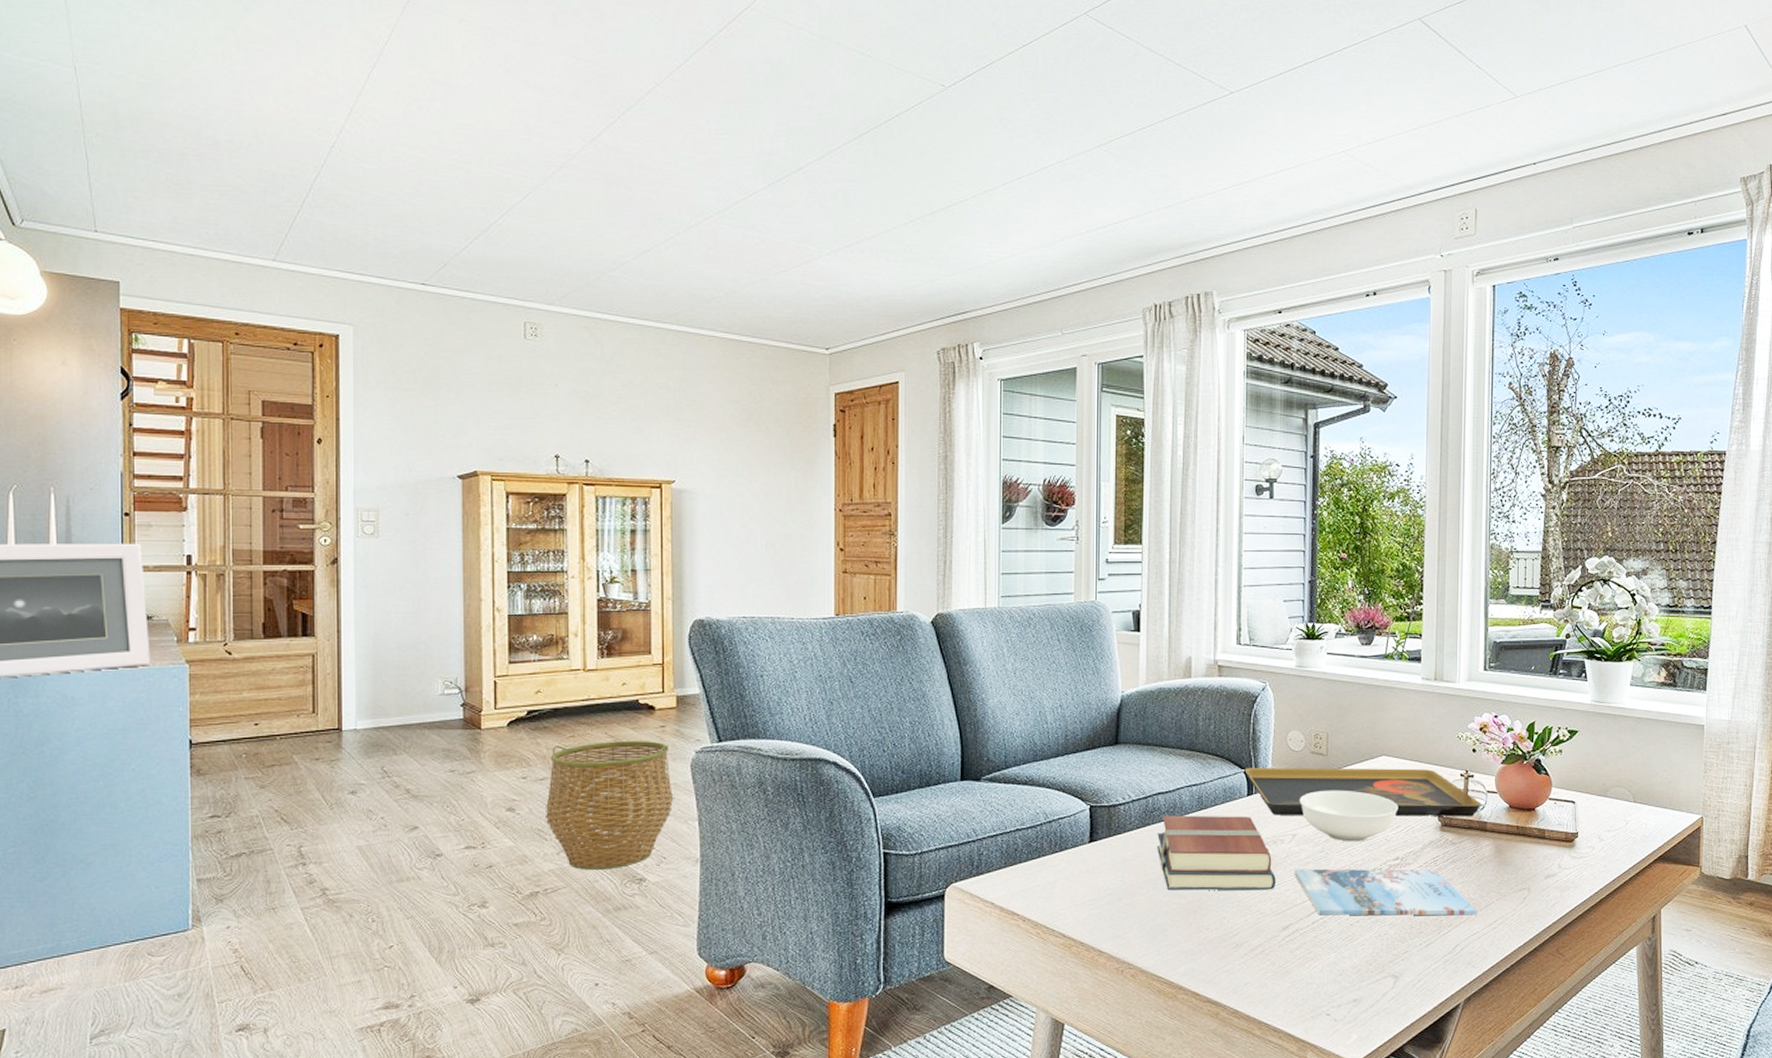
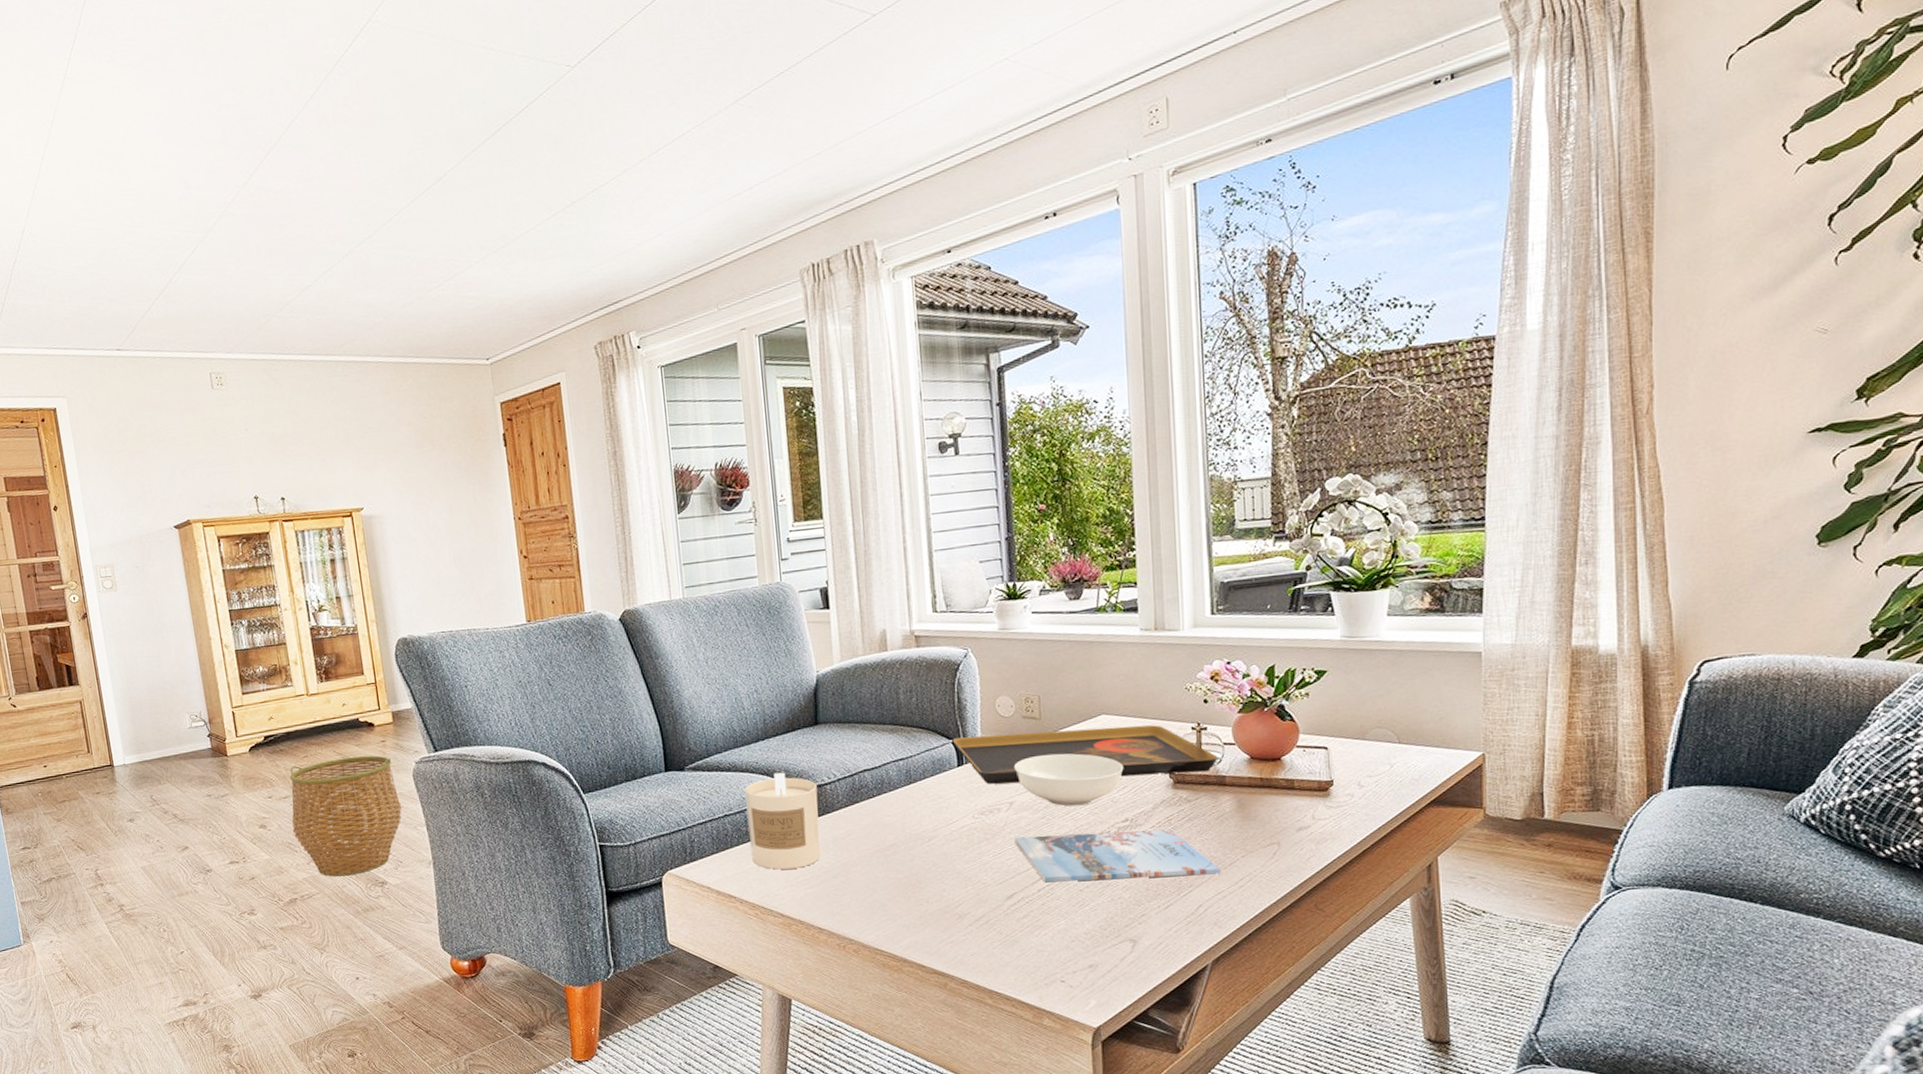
candle: none [1038,789,1111,888] -> present [744,772,820,870]
books: present [1157,815,1276,891] -> none [867,787,996,866]

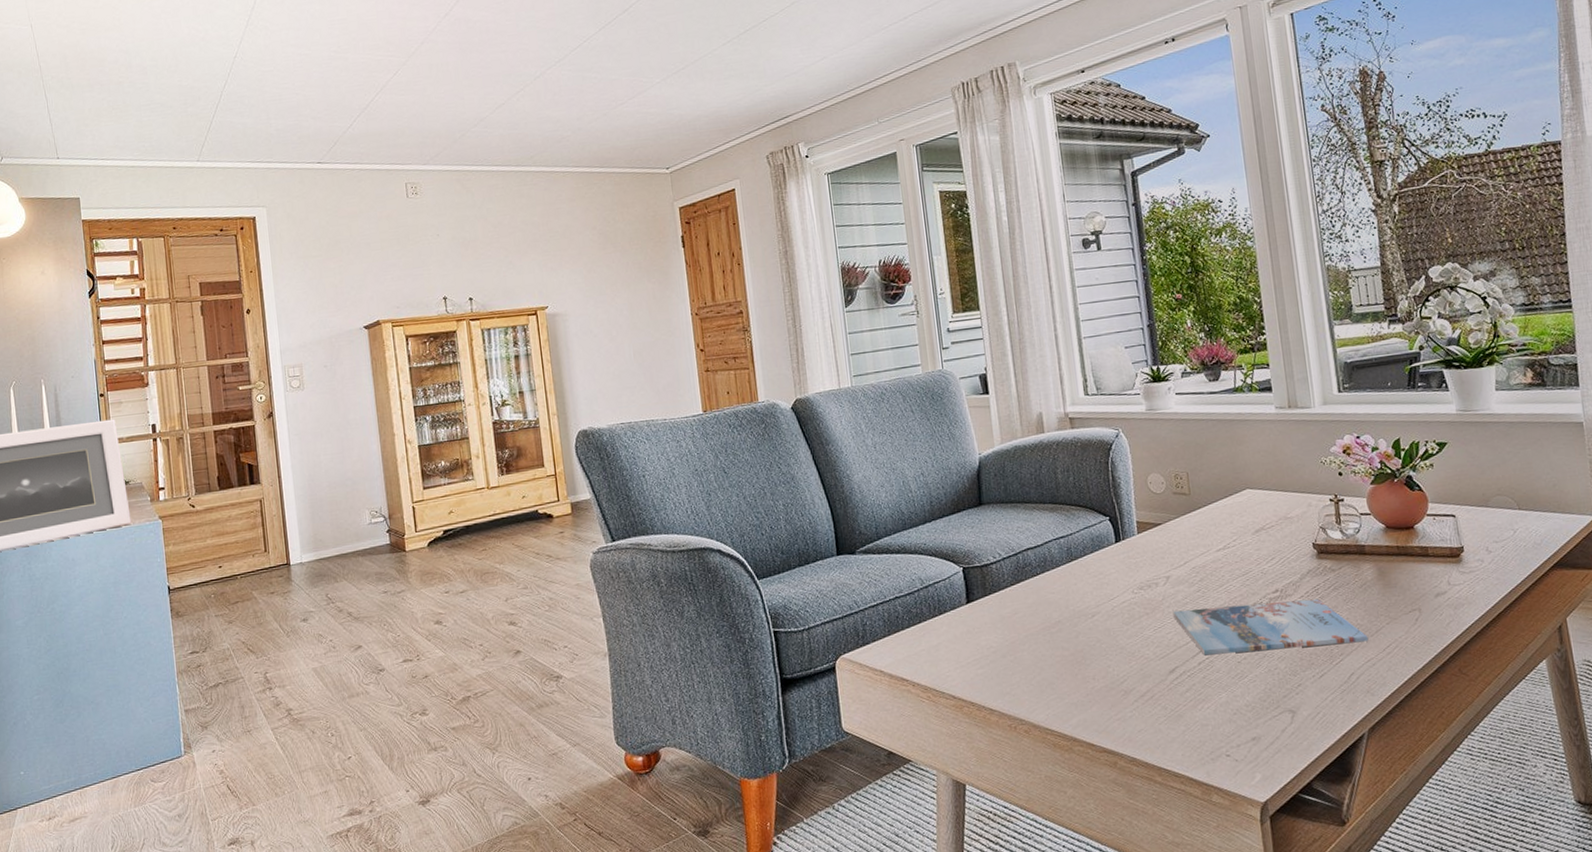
basket: present [289,755,402,877] -> none [467,547,579,672]
candle: present [744,772,820,870] -> none [913,553,989,651]
decorative tray: present [952,725,1218,784] -> none [1109,497,1357,559]
bowl: present [1013,753,1124,807] -> none [1167,527,1271,579]

